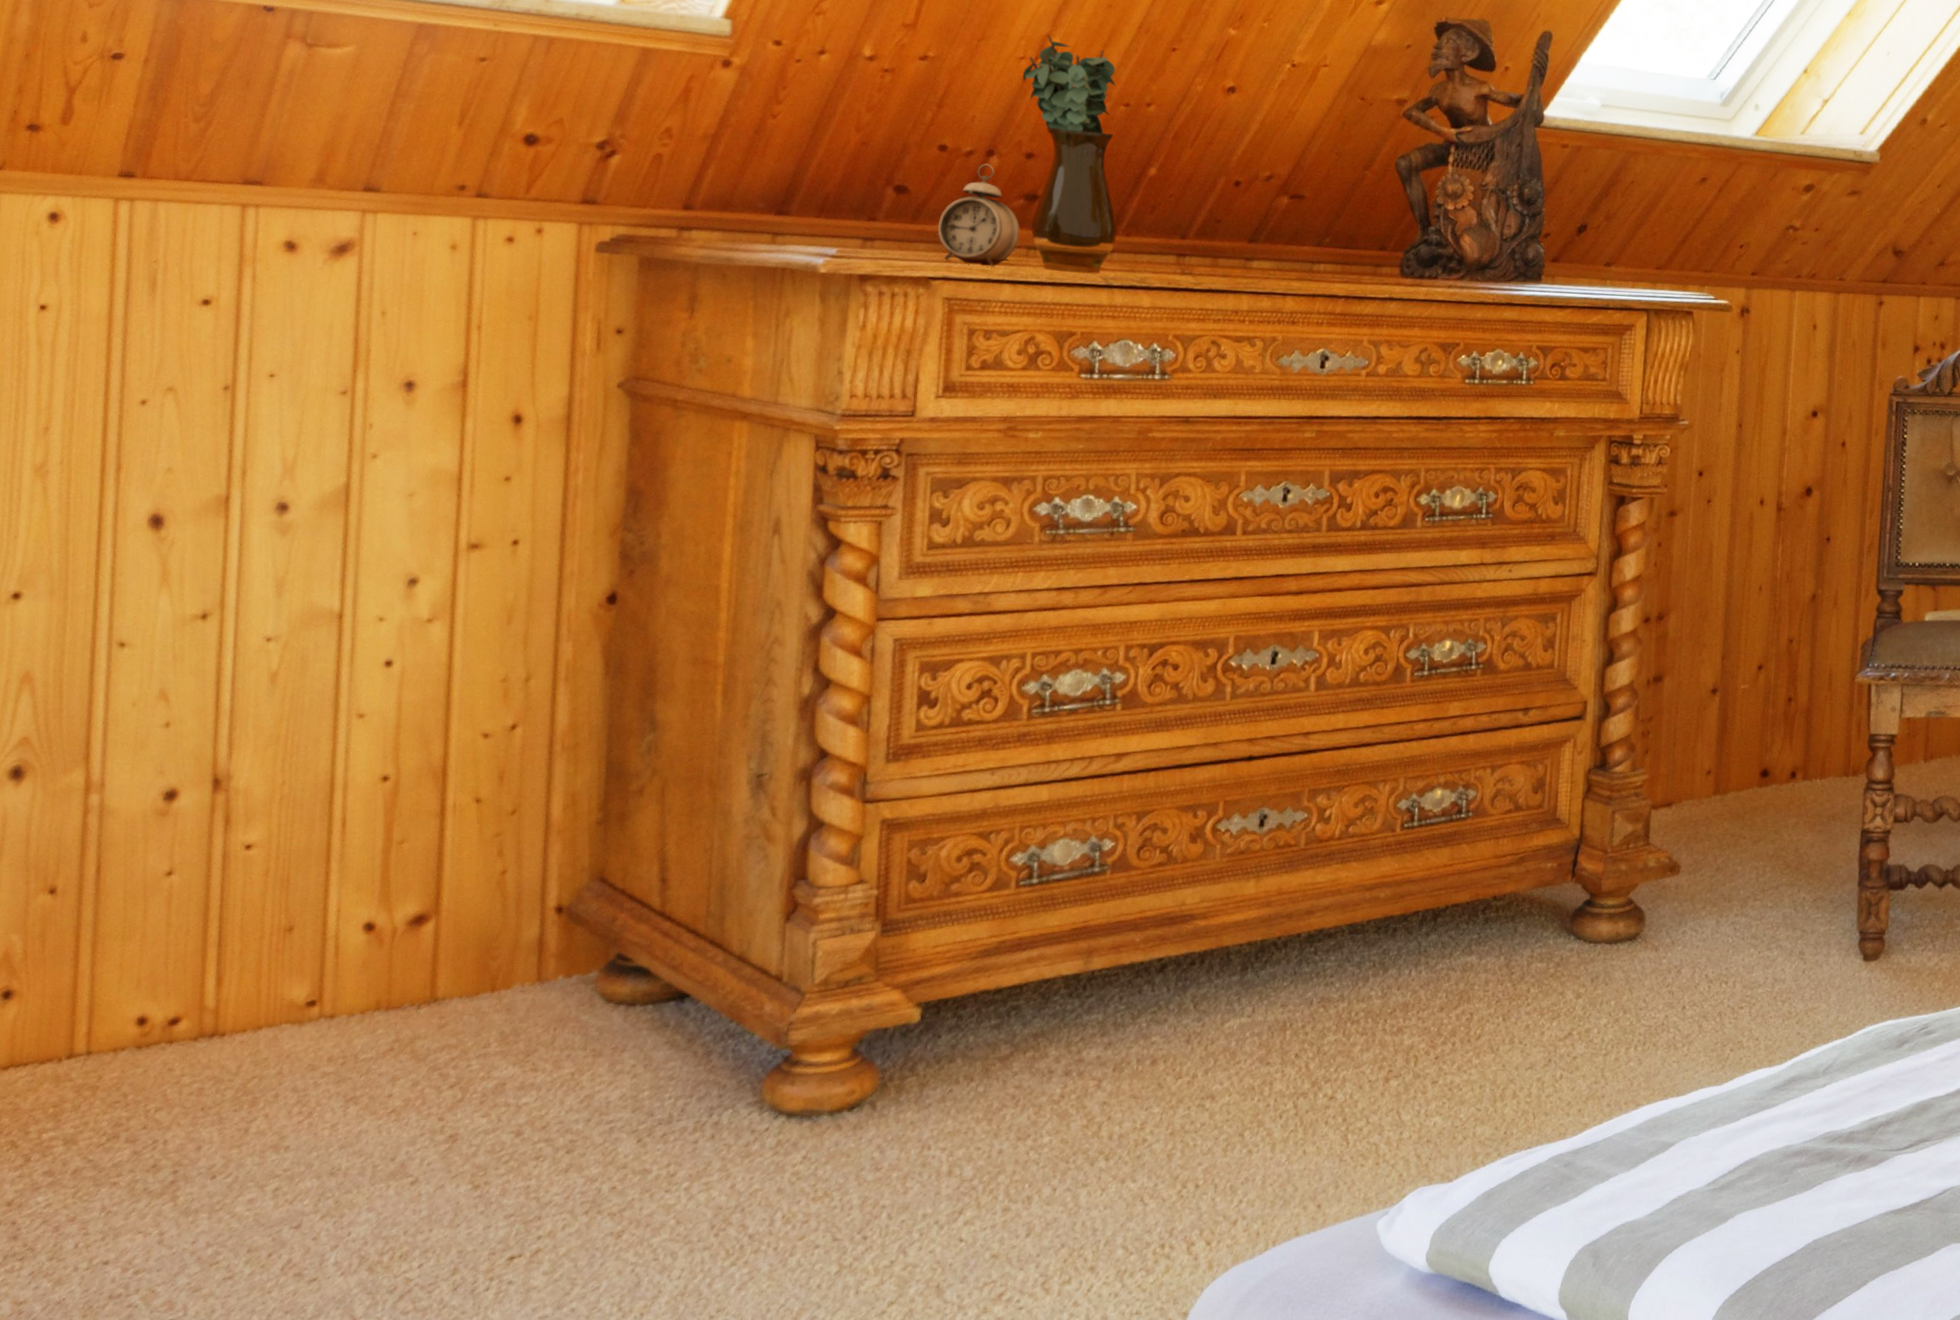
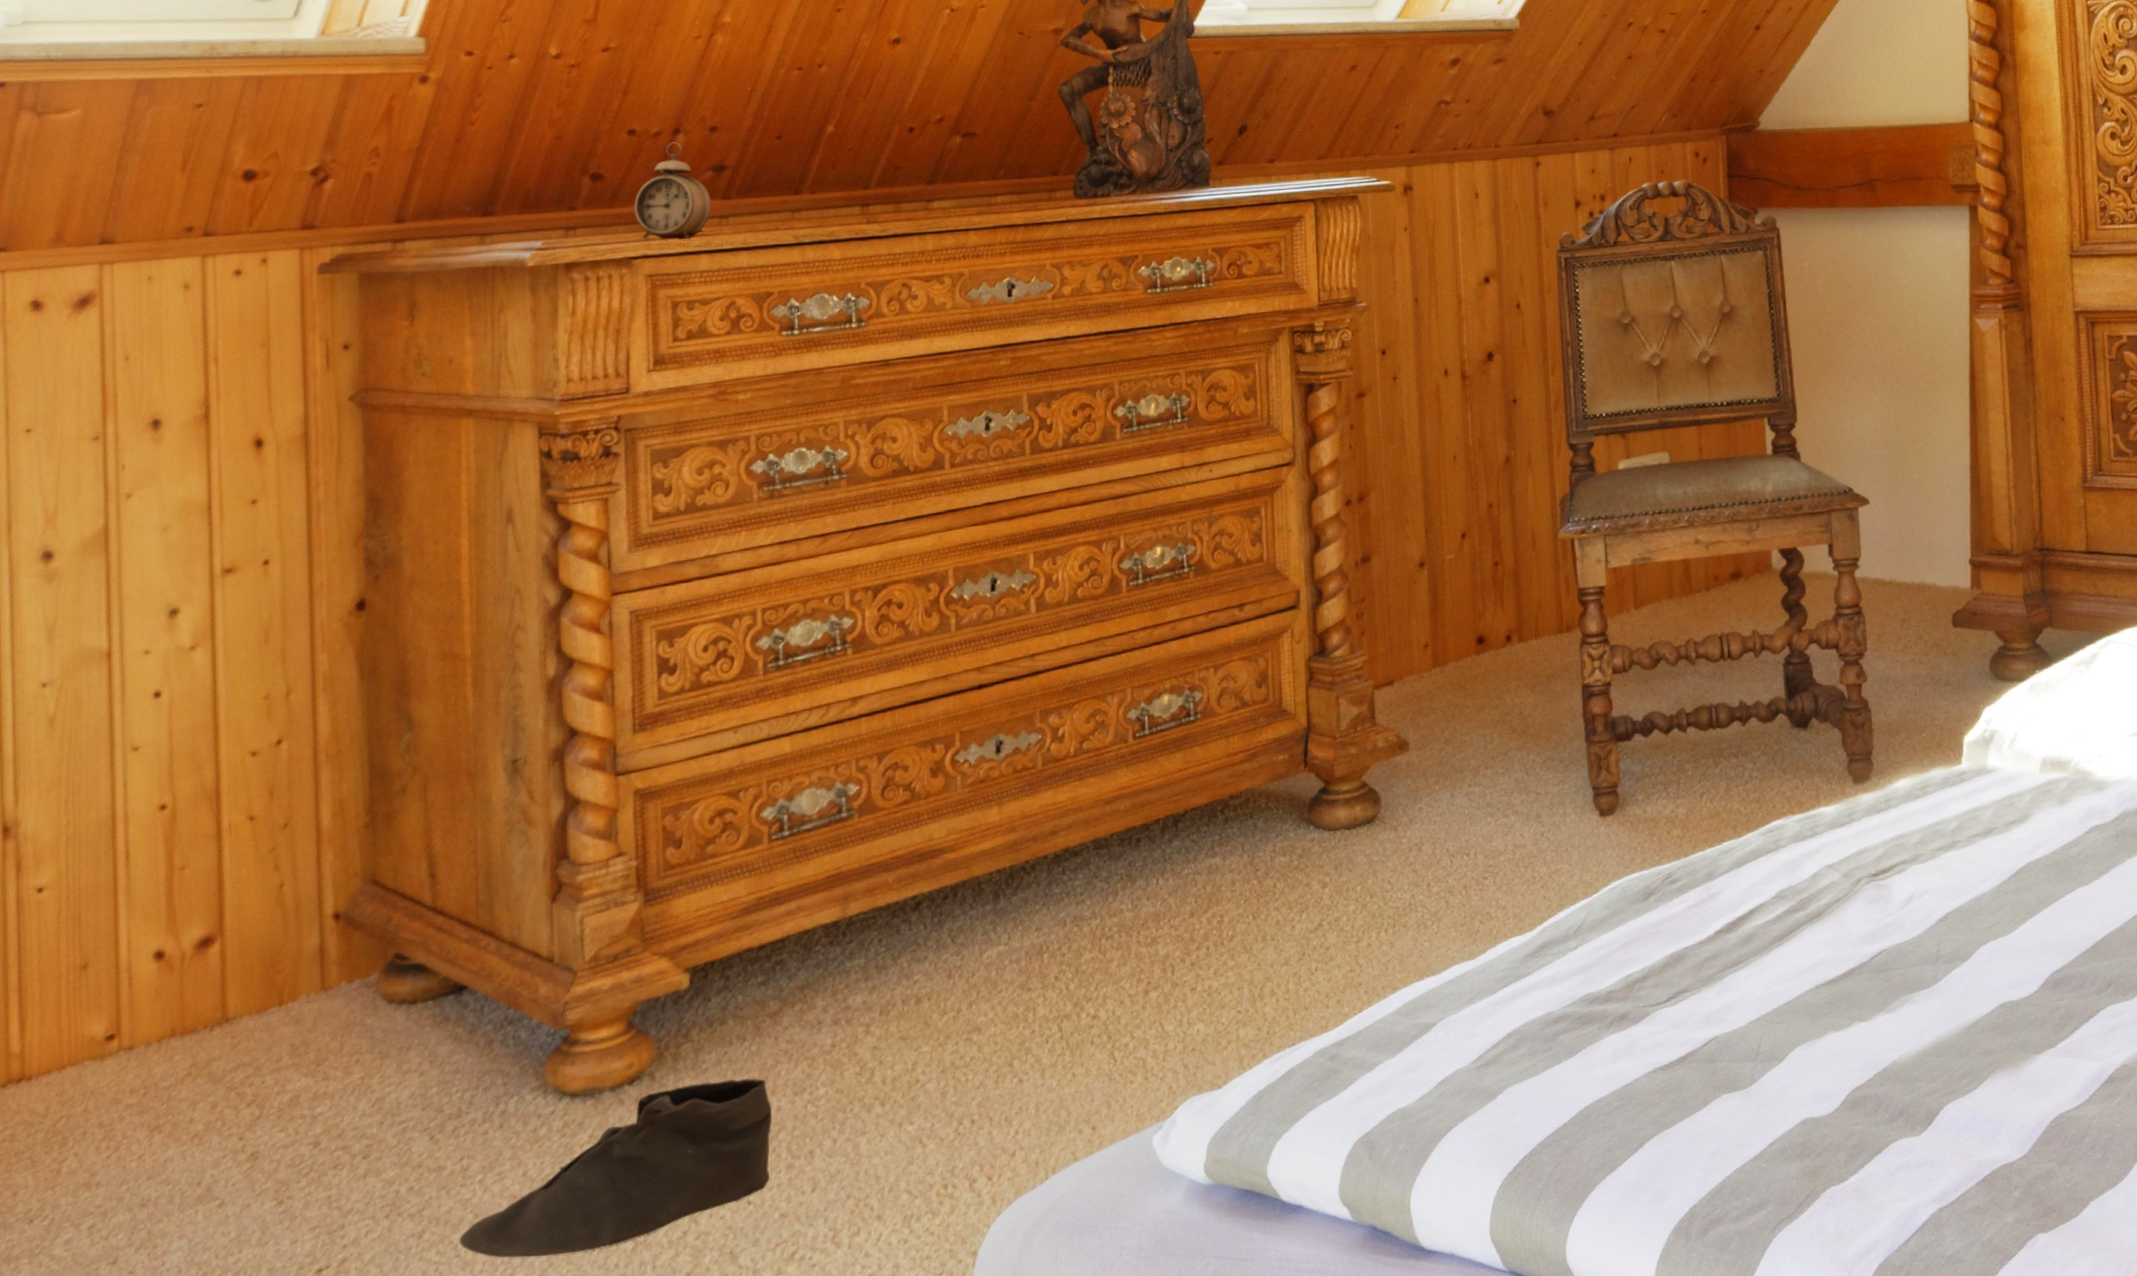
shoe: none [659,1117,993,1270] -> present [460,1078,773,1258]
vase: present [1022,34,1117,274] -> none [699,11,803,237]

